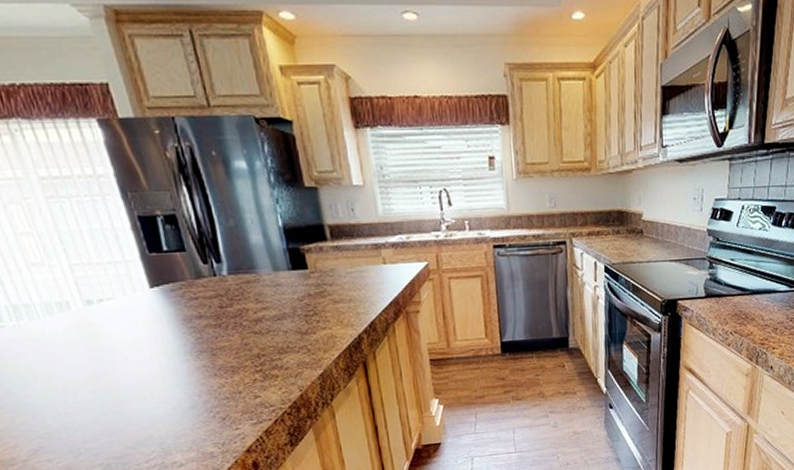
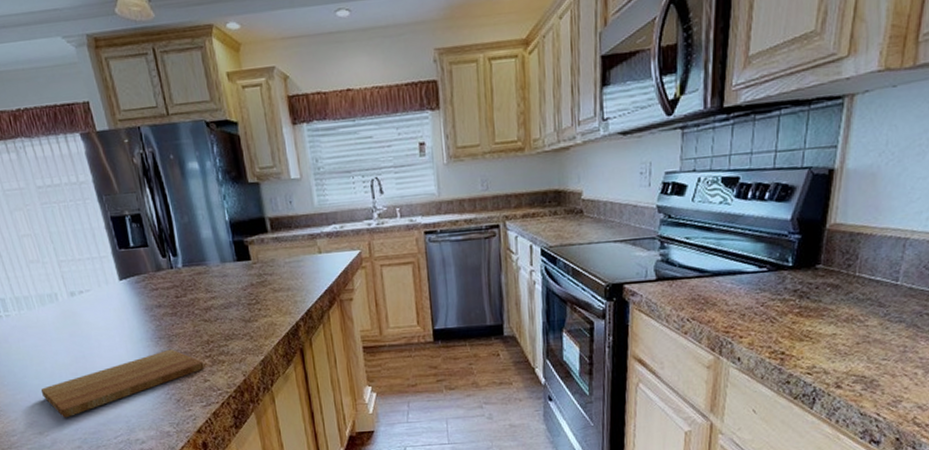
cutting board: none [48,363,255,443] -> present [40,349,205,418]

